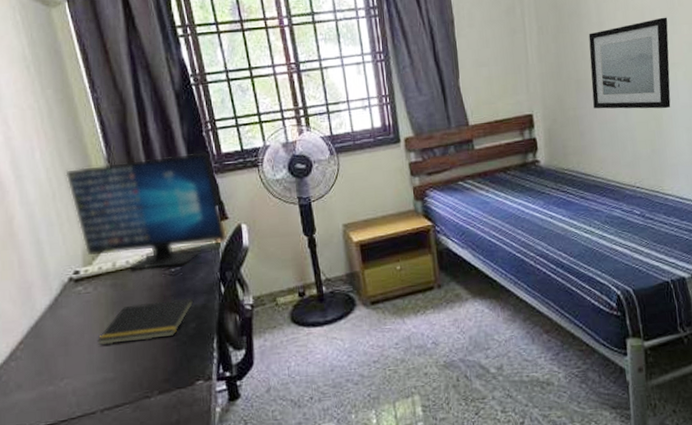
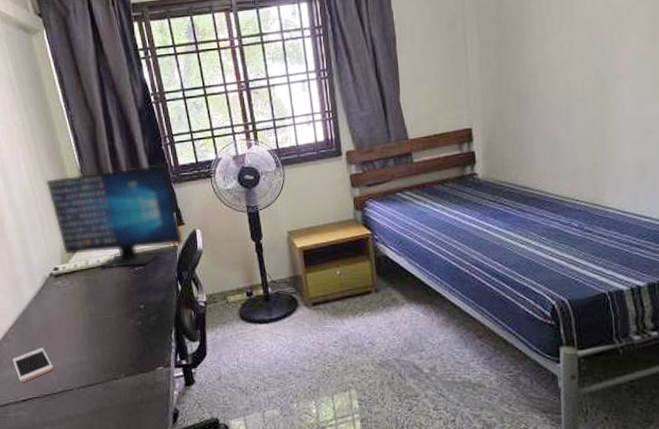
cell phone: none [21,365,72,408] -> present [12,348,53,382]
notepad: present [97,298,194,345] -> none [74,295,155,332]
wall art: present [588,17,671,109] -> none [531,29,616,123]

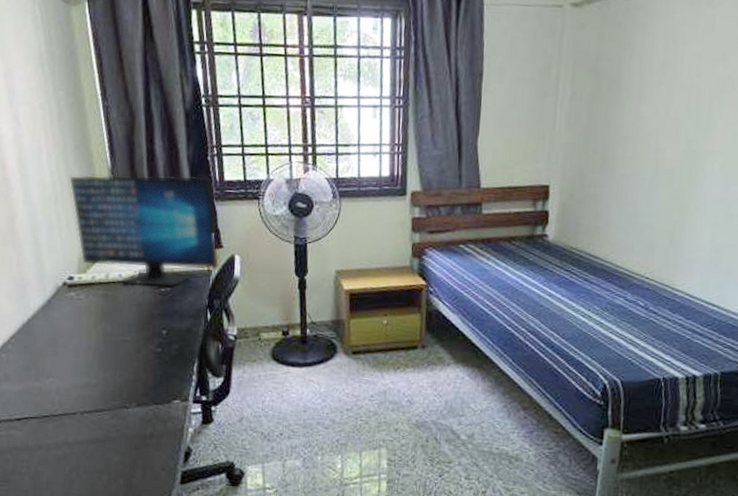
cell phone: present [12,348,53,382] -> none [10,363,56,399]

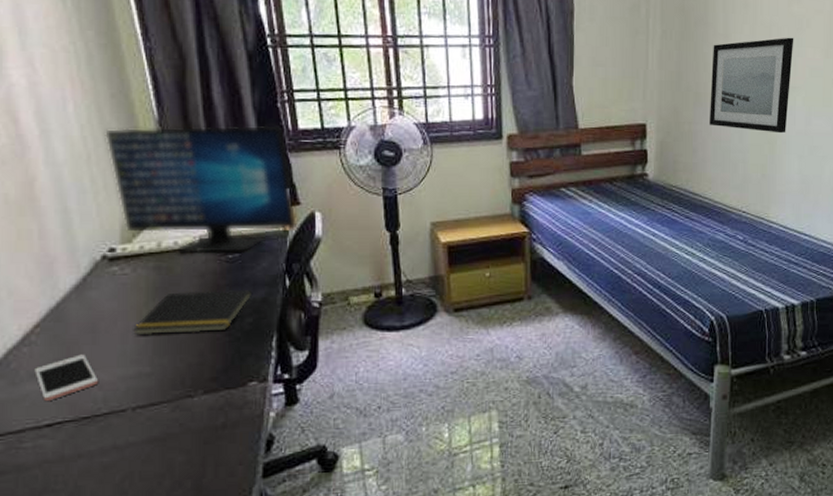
cell phone: none [10,363,56,399] -> present [34,354,98,401]
notepad: none [84,317,180,354] -> present [133,290,253,336]
wall art: none [616,99,716,200] -> present [710,37,794,134]

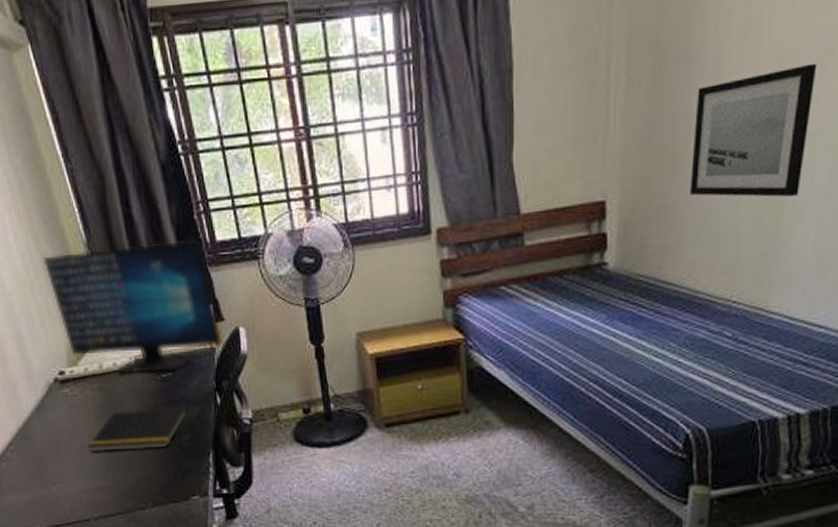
cell phone: present [34,354,98,401] -> none [13,469,64,510]

